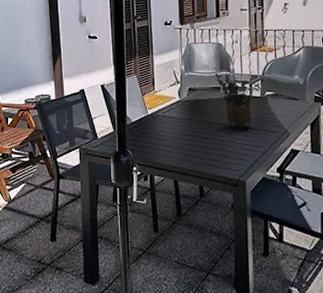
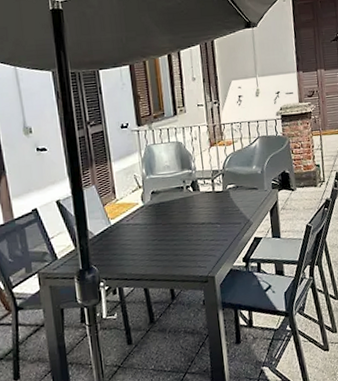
potted plant: present [214,67,259,129] -> none [175,167,221,226]

